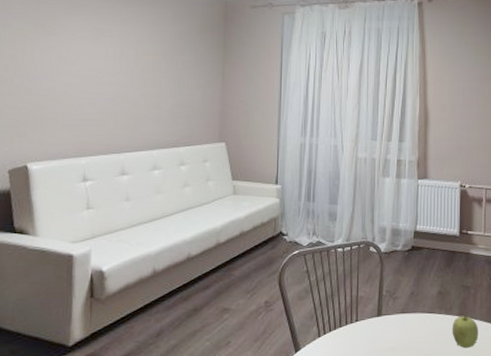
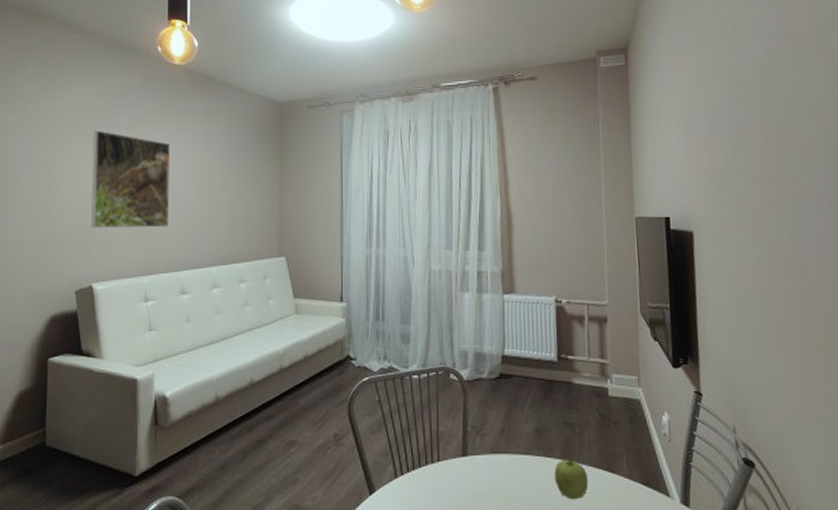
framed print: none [27,13,114,112] -> present [91,130,170,229]

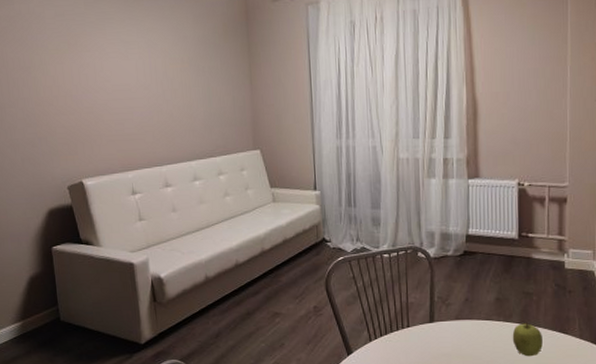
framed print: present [91,130,170,229] -> none [64,31,148,128]

